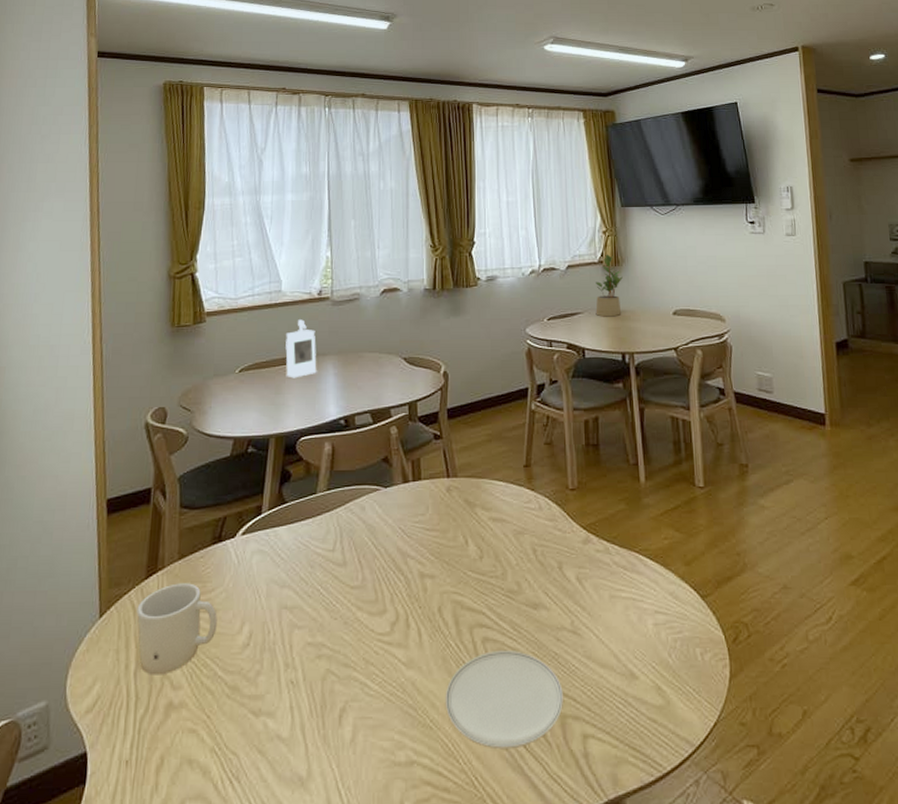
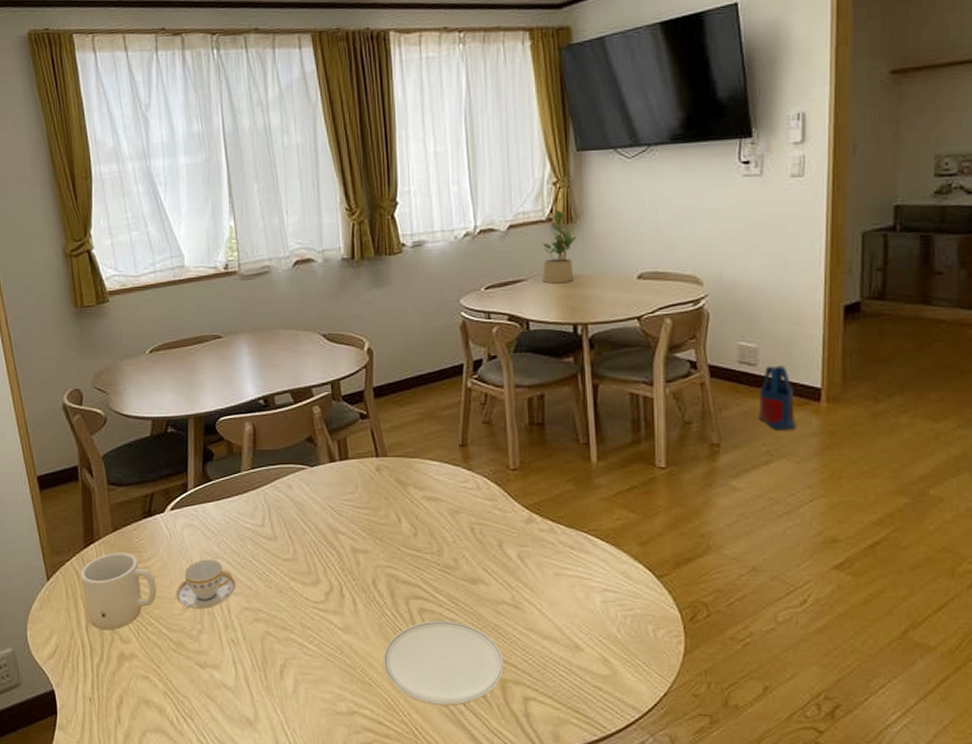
teacup: none [236,589,302,646] -> present [174,559,237,609]
tissue box: present [285,319,317,378] -> none [194,296,230,358]
tote bag: none [776,393,809,452] -> present [758,365,796,430]

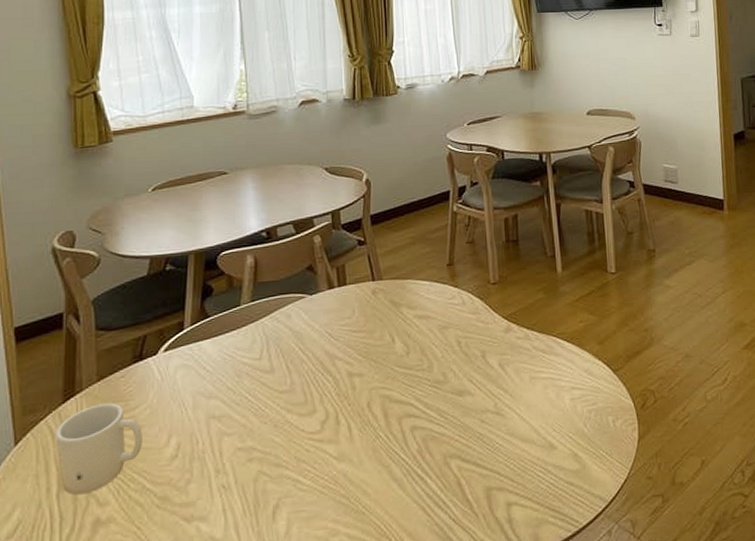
teacup: present [174,559,237,609] -> none [163,399,231,457]
plate: present [382,620,504,706] -> none [376,435,488,525]
potted plant: present [542,210,576,284] -> none [513,59,539,120]
tote bag: present [758,365,796,430] -> none [681,182,709,236]

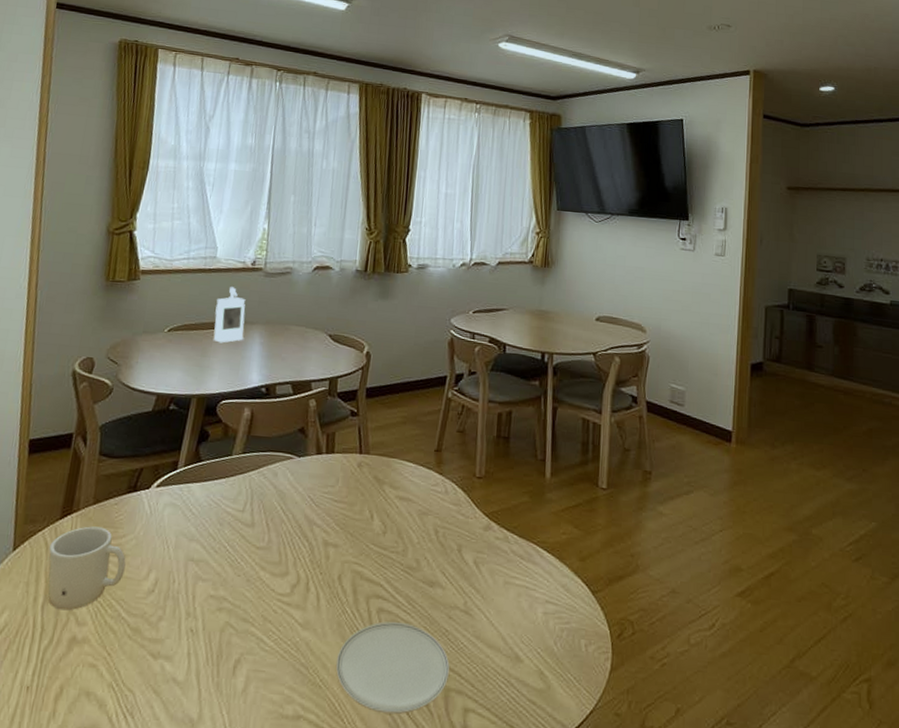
tissue box: none [201,134,235,194] -> present [213,287,246,343]
plate: none [376,435,488,525] -> present [335,621,450,715]

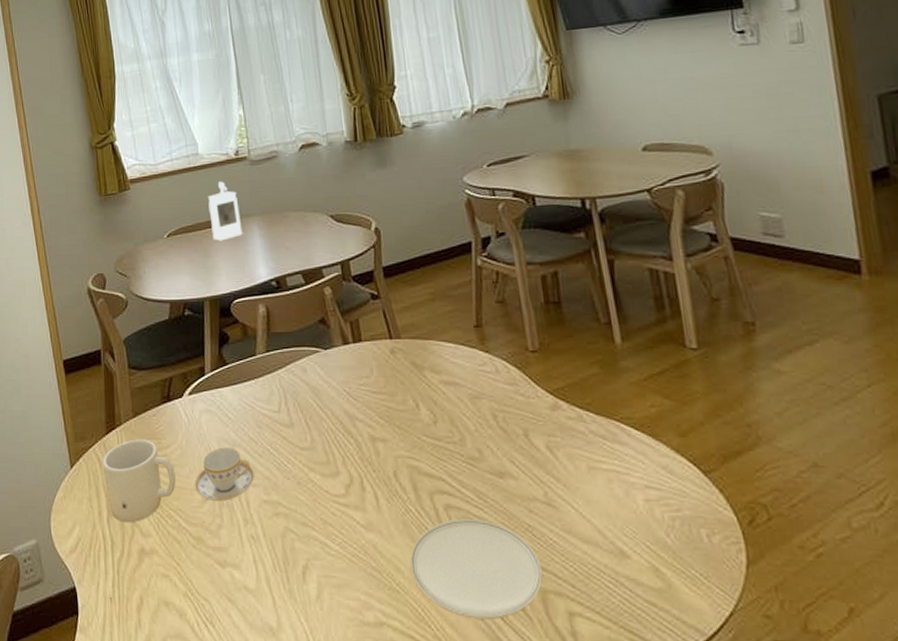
teacup: none [142,541,208,594] -> present [193,447,256,501]

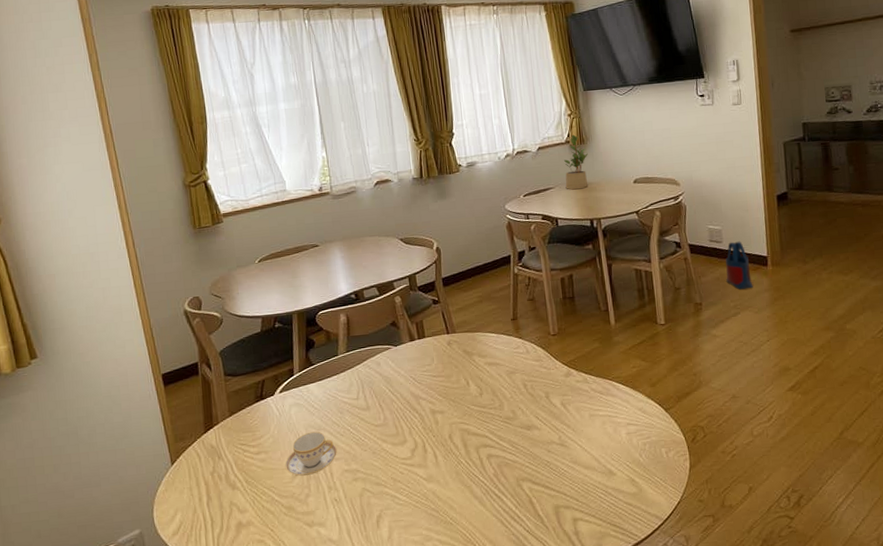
mug: present [102,439,176,523] -> none [201,433,269,504]
tissue box: present [208,181,243,241] -> none [295,213,326,264]
plate: present [409,518,543,620] -> none [460,462,556,535]
potted plant: none [542,86,577,159] -> present [564,134,589,190]
tote bag: none [790,236,839,307] -> present [725,241,753,290]

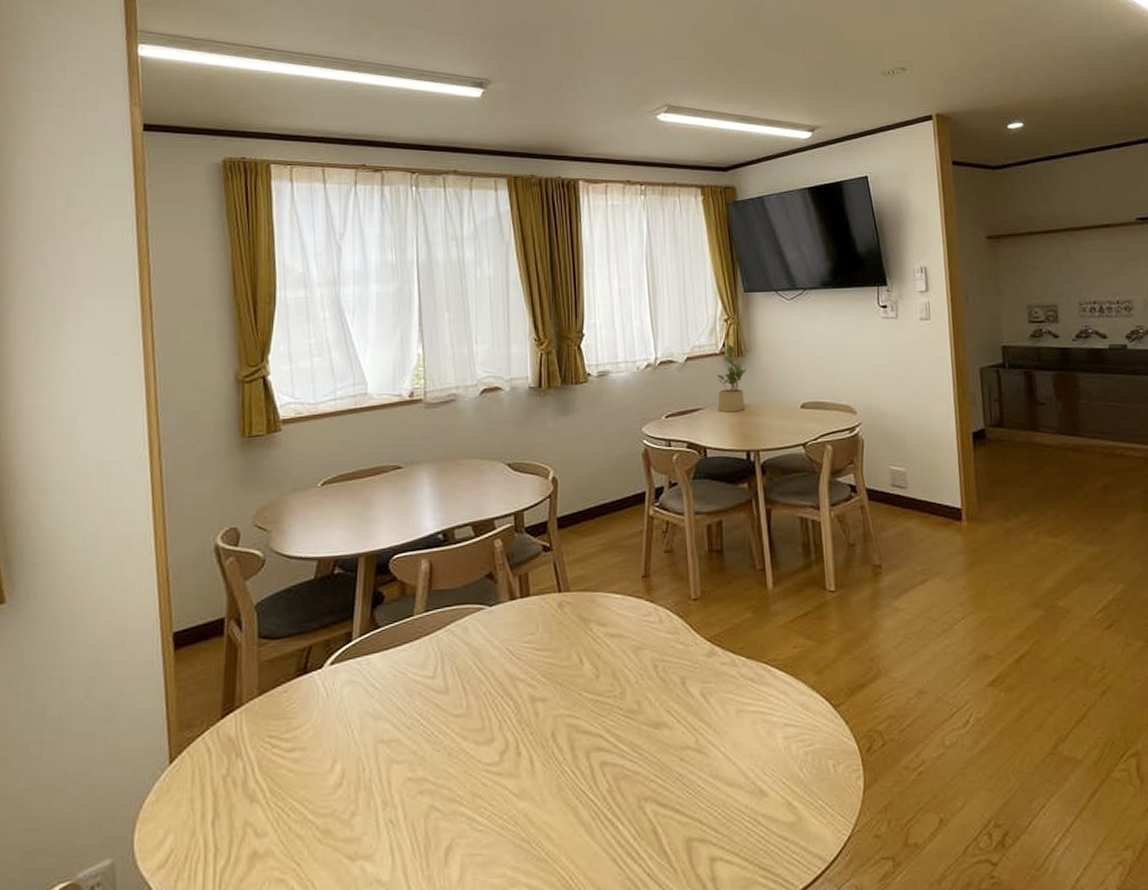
teacup: present [285,431,338,476] -> none [326,721,401,785]
tote bag: present [725,241,753,290] -> none [911,487,945,550]

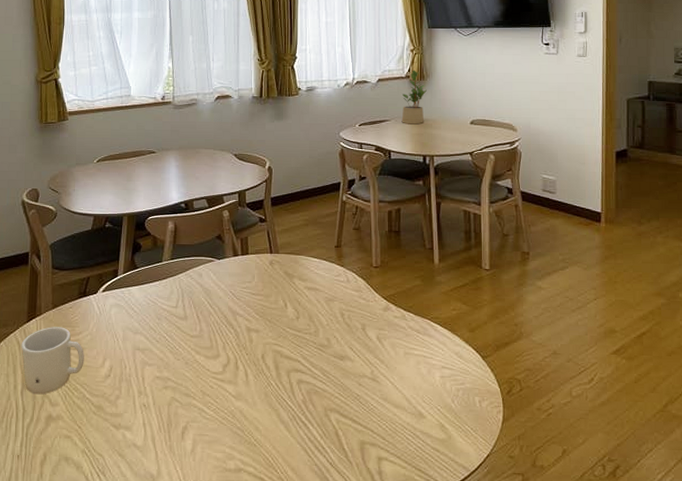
mug: none [212,720,305,824] -> present [21,327,84,395]

